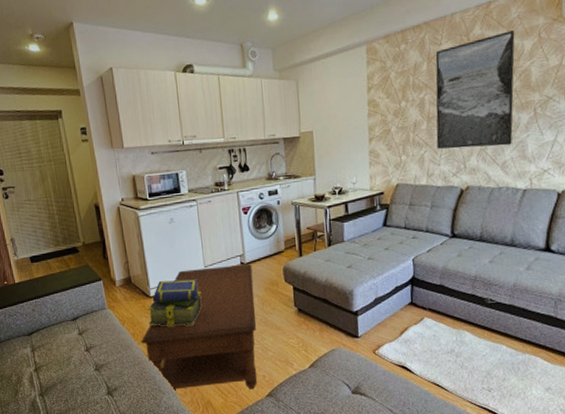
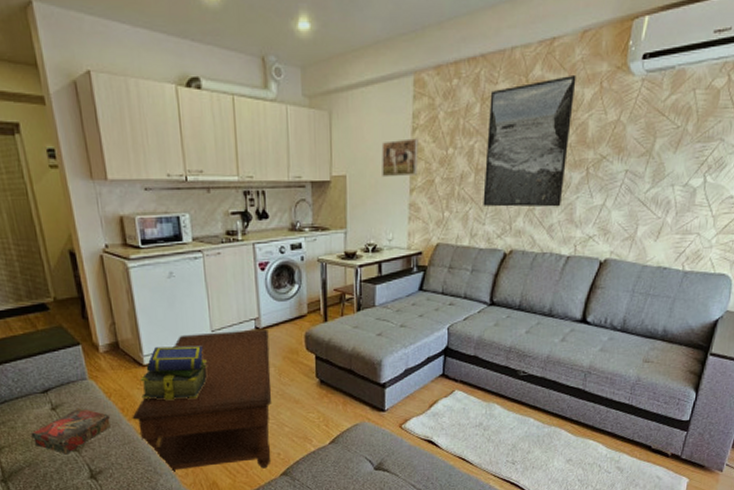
book: none [63,333,124,373] -> present [31,407,111,455]
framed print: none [342,96,375,131] -> present [381,138,419,178]

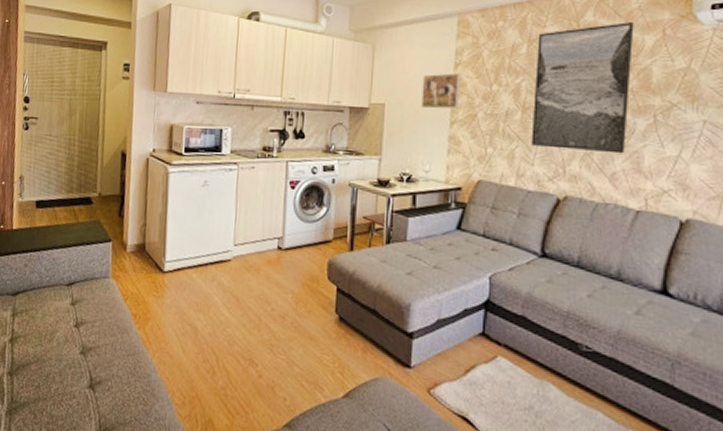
book: present [31,407,111,455] -> none [46,306,122,356]
coffee table: present [132,328,271,471] -> none [142,245,291,415]
stack of books: present [139,345,207,401] -> none [155,254,225,317]

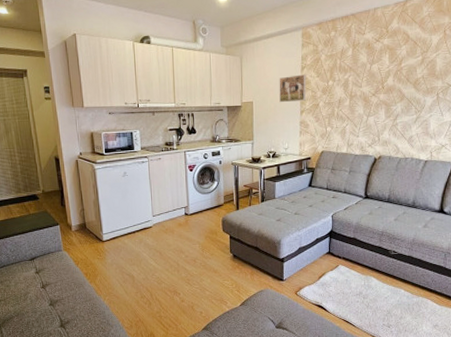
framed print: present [531,22,634,154] -> none [356,27,425,124]

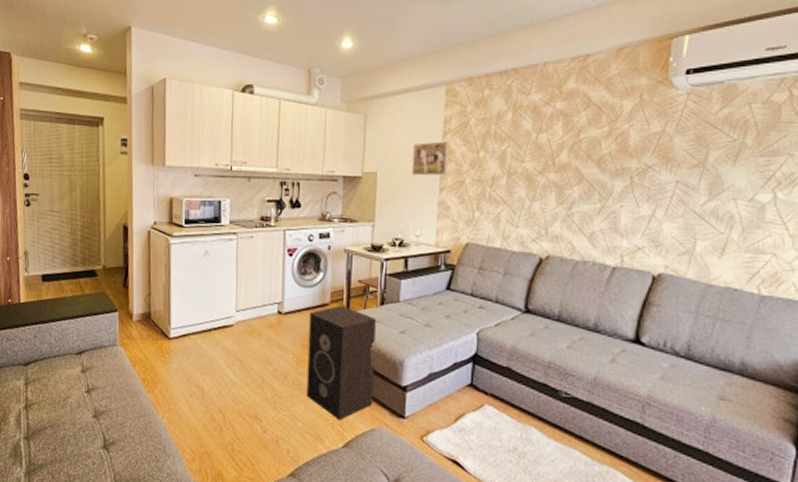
speaker: none [209,204,260,287] -> present [306,305,376,420]

